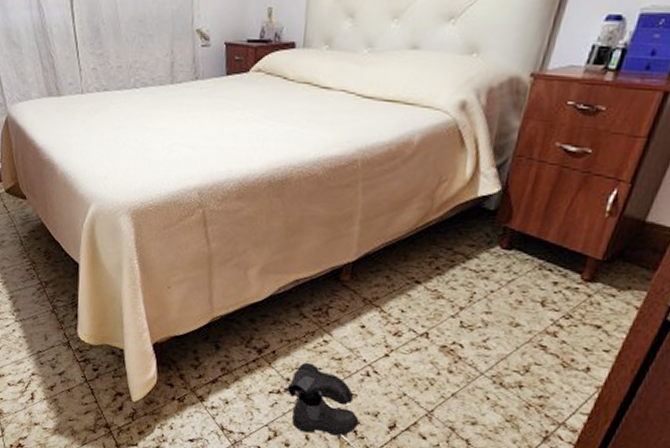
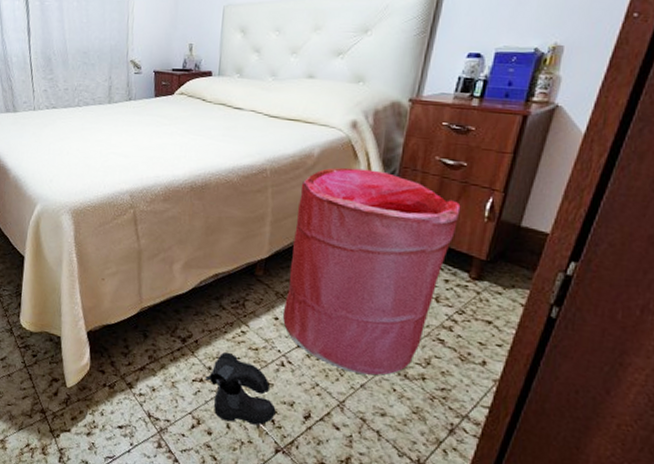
laundry hamper: none [370,157,580,384] -> present [283,167,461,376]

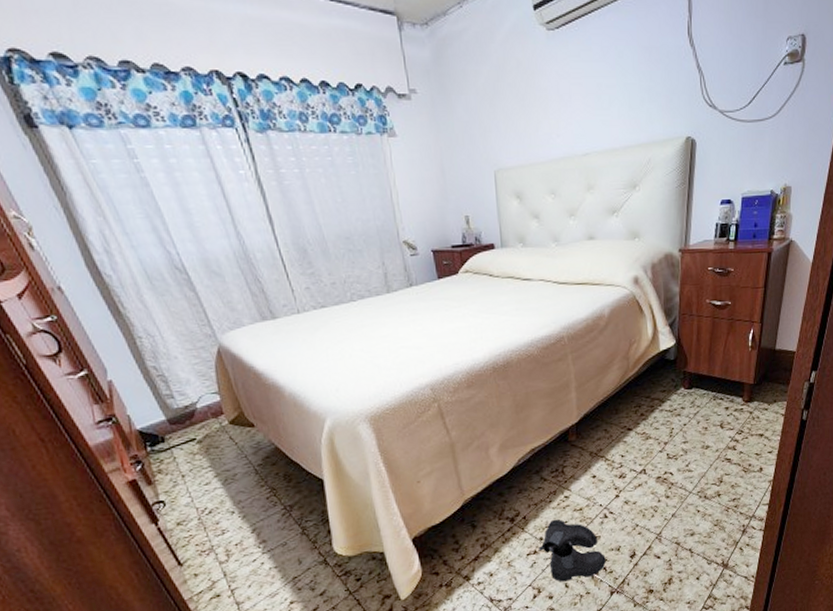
laundry hamper: present [283,167,461,376] -> none [597,321,731,506]

